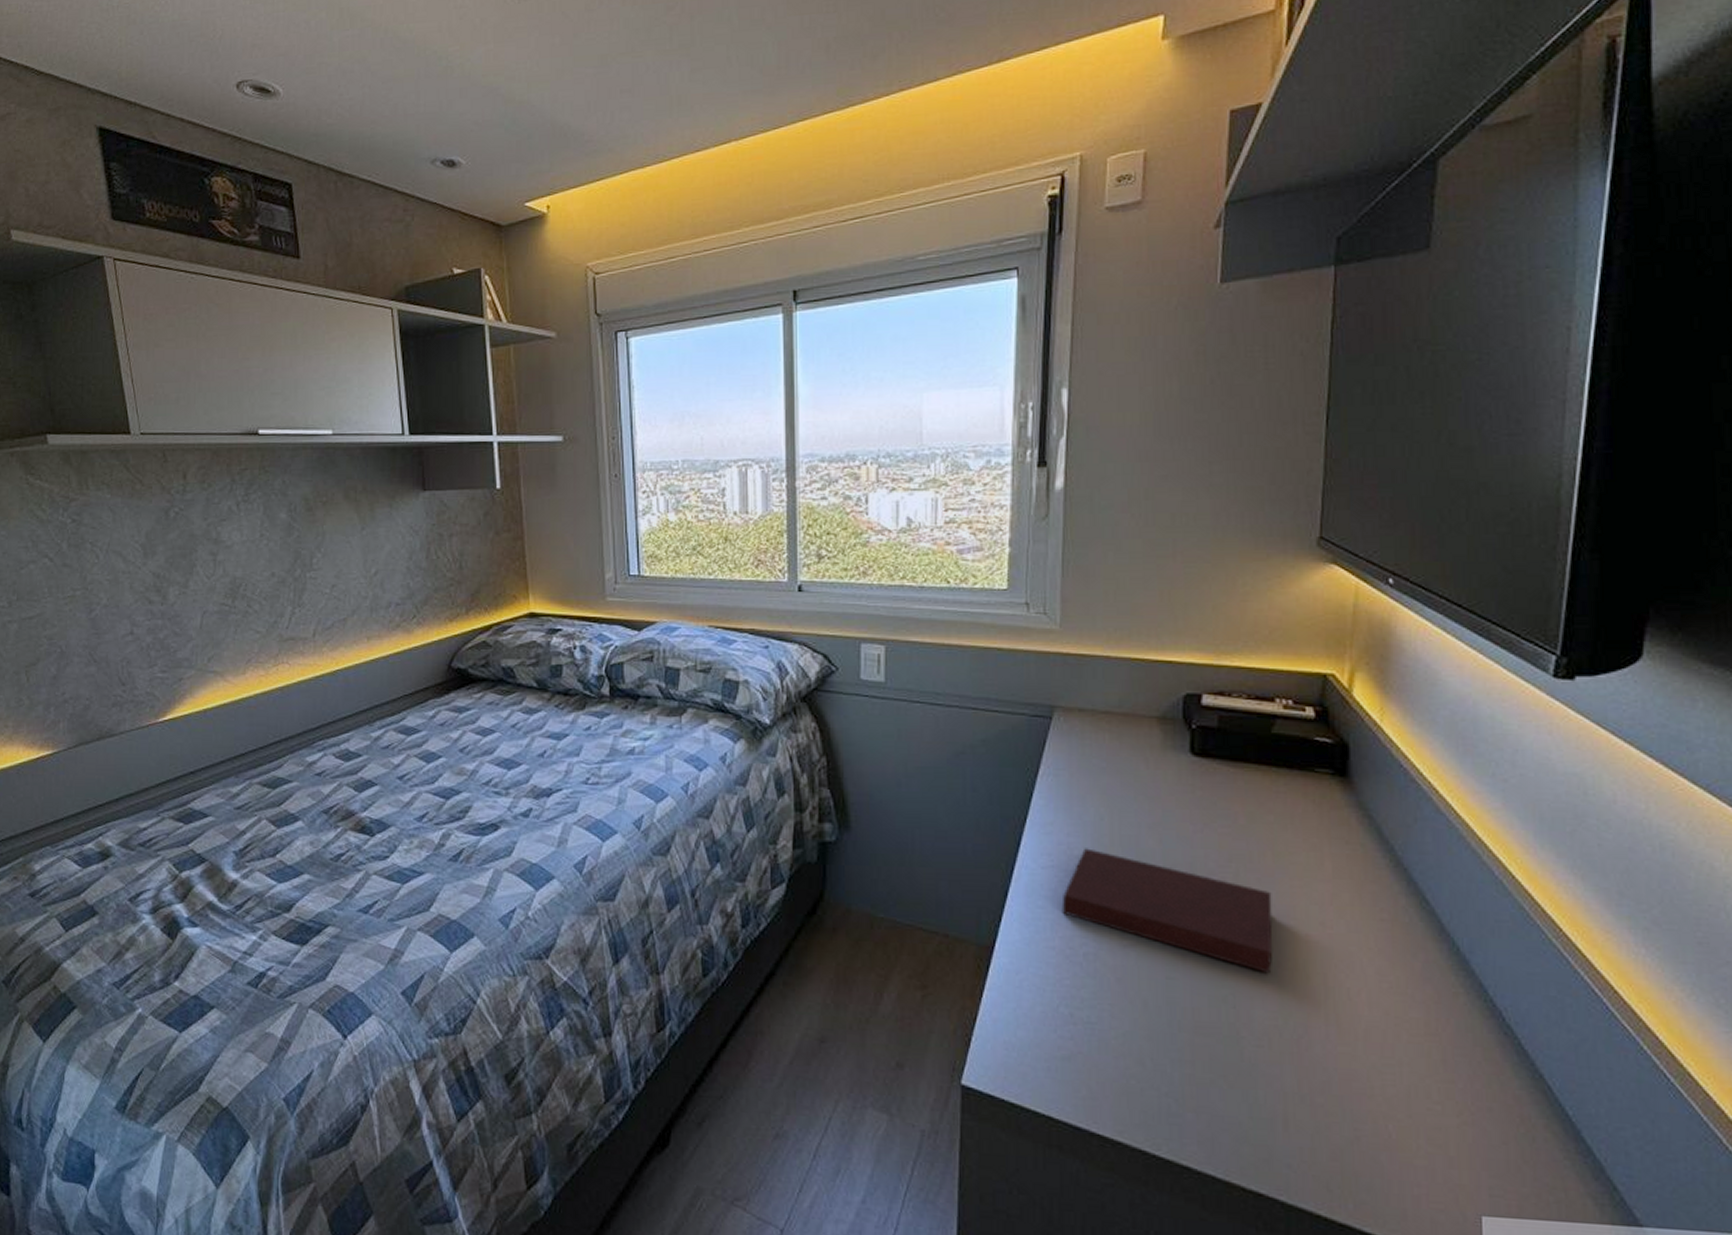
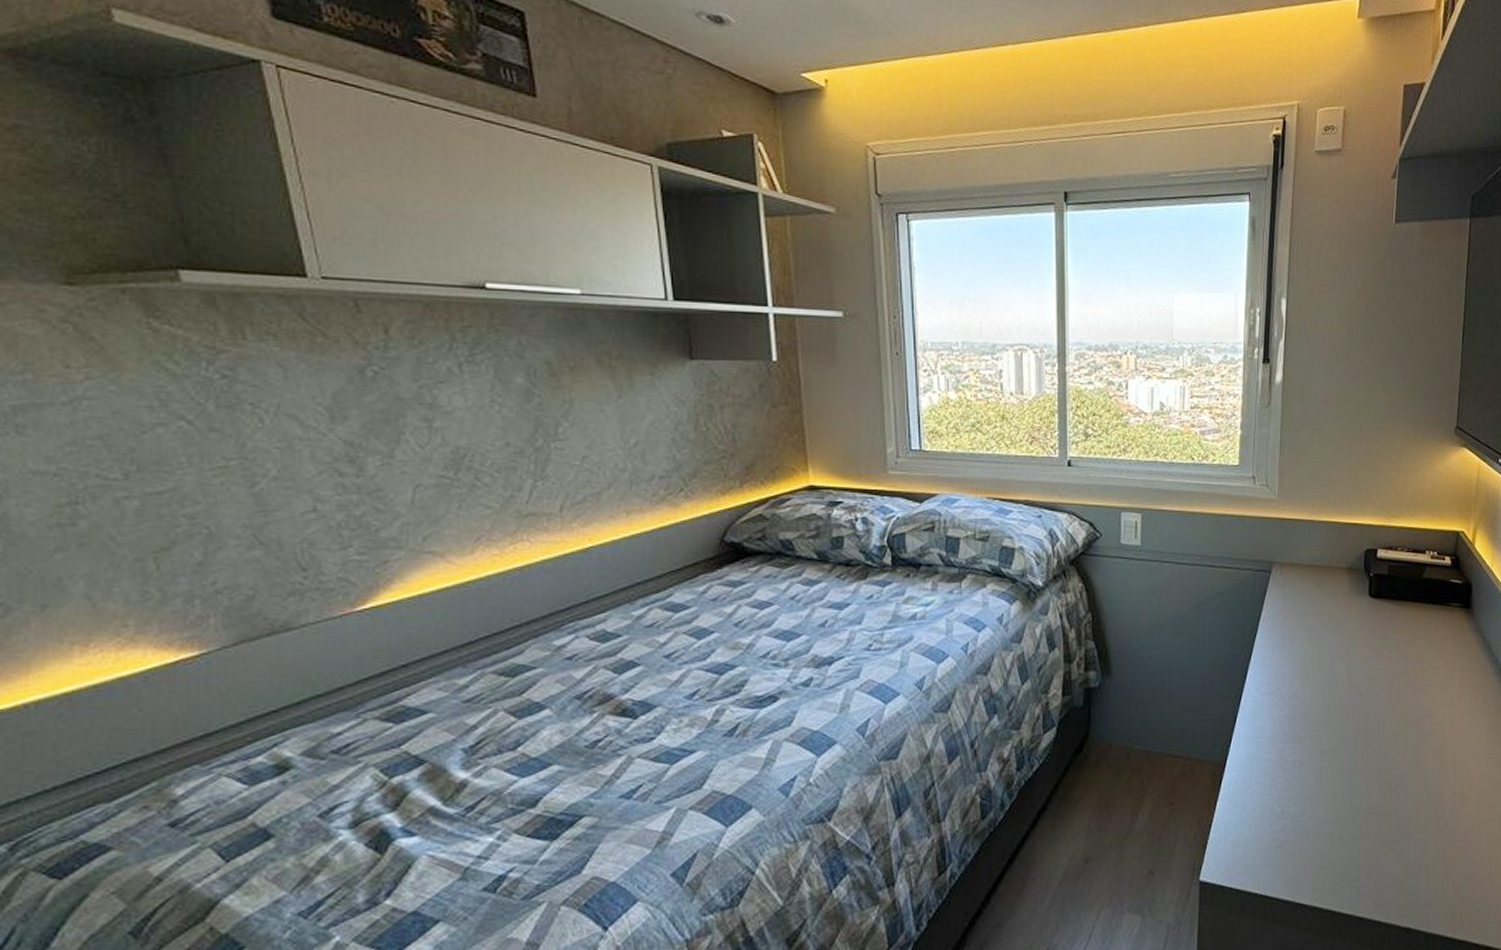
notebook: present [1061,848,1273,974] -> none [1276,676,1421,762]

